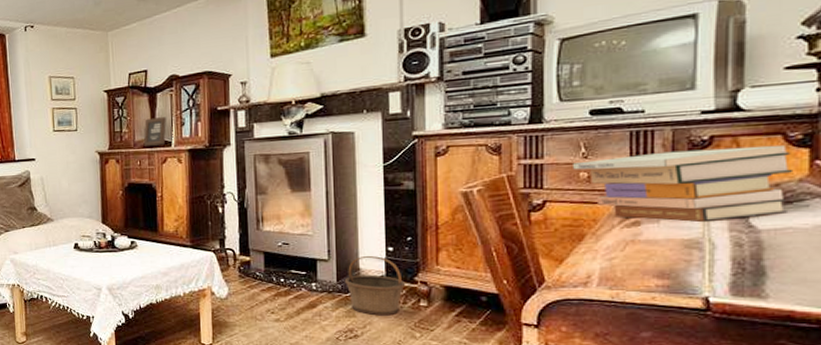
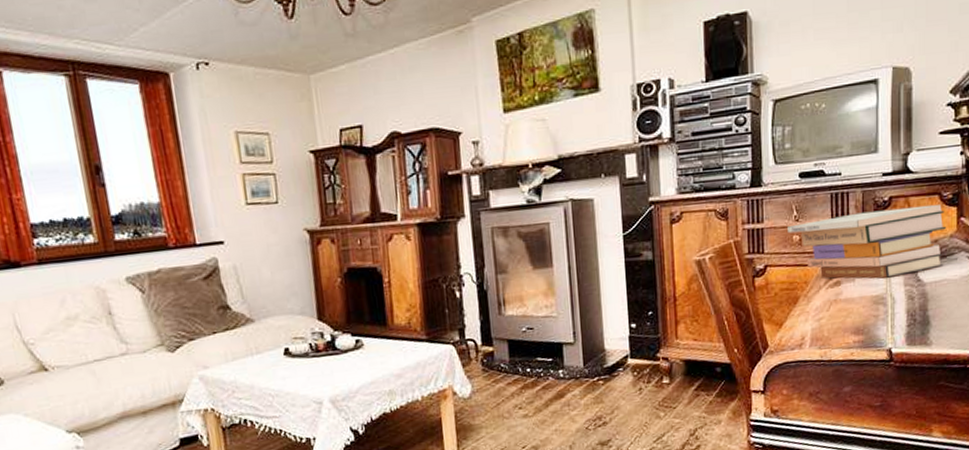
picture frame: present [143,117,167,147] -> none [363,184,390,222]
basket: present [344,255,406,316] -> none [590,334,649,399]

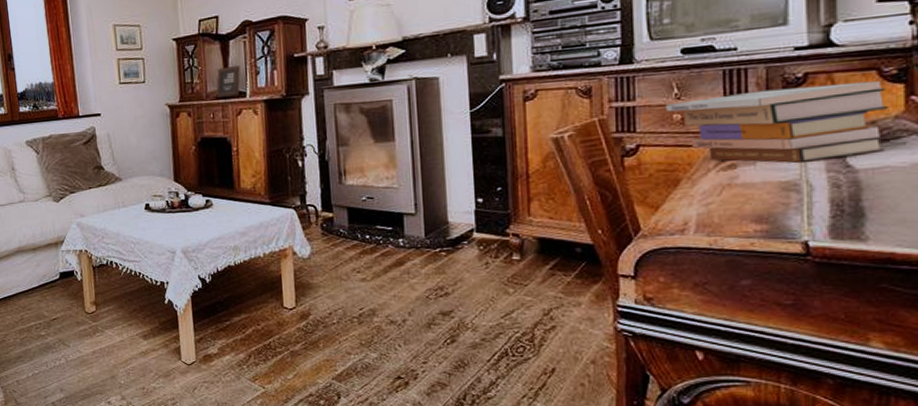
picture frame: none [363,184,390,222] -> present [216,66,241,99]

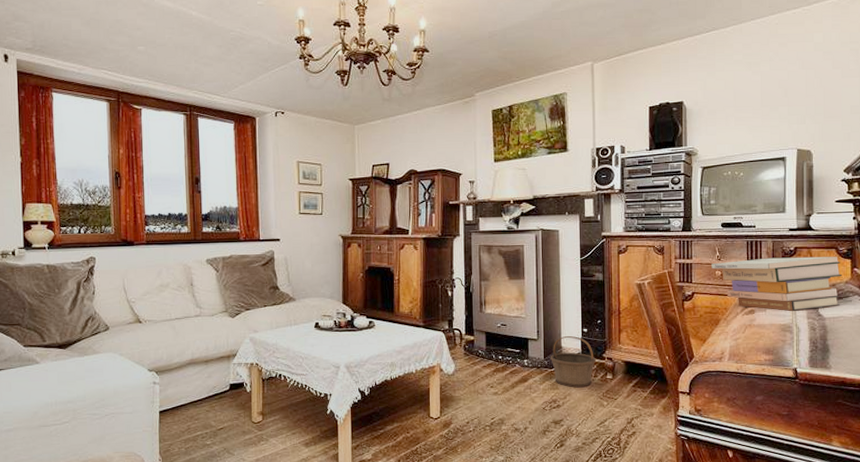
picture frame: present [216,66,241,99] -> none [383,207,405,234]
basket: none [432,207,498,272] -> present [549,335,597,388]

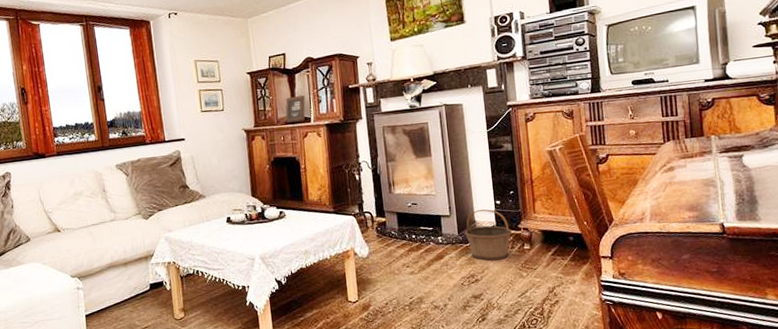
picture frame: none [383,207,405,234] -> present [285,95,306,124]
books: present [711,256,842,311] -> none [625,103,765,165]

